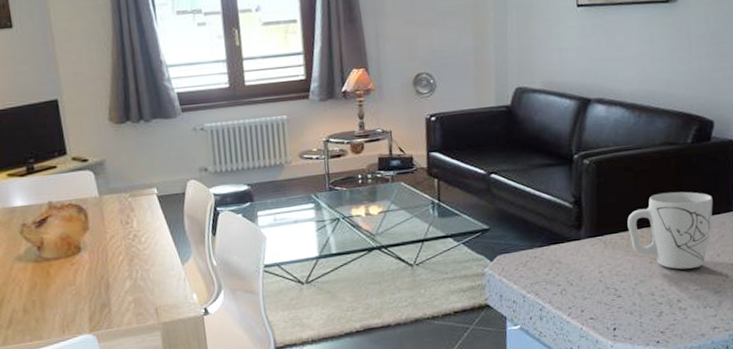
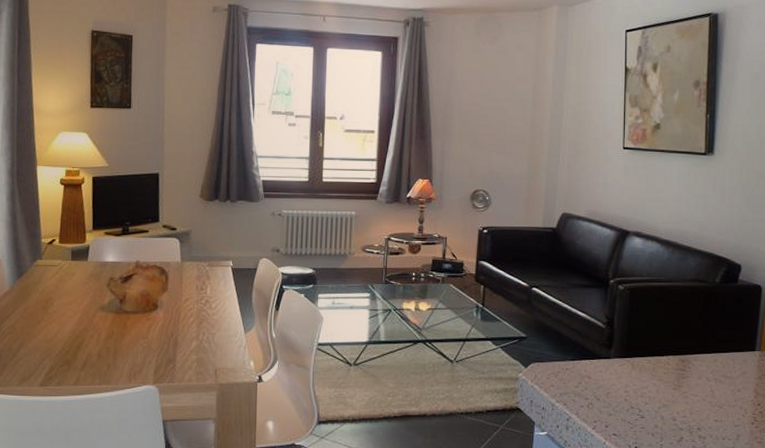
mug: present [627,191,713,270] -> none [655,325,737,400]

